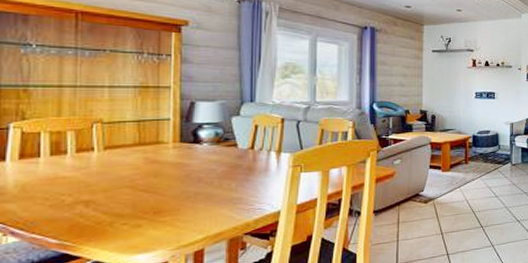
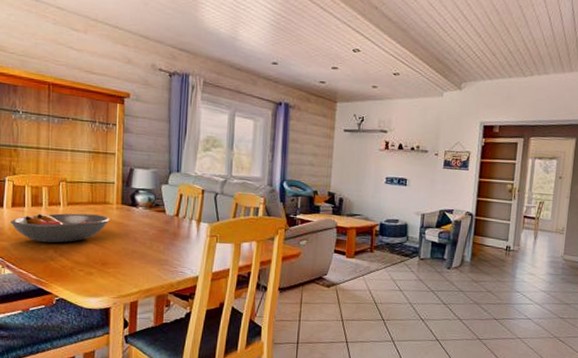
fruit bowl: none [18,157,164,198] -> present [11,213,110,243]

